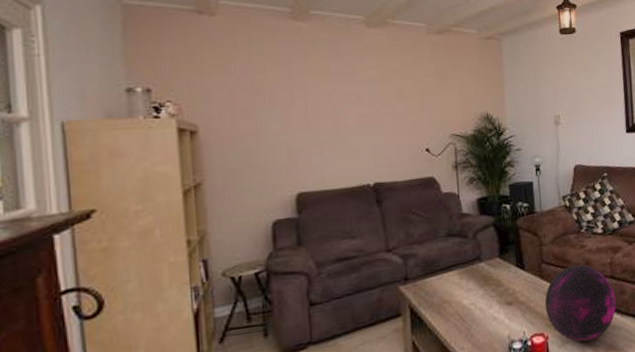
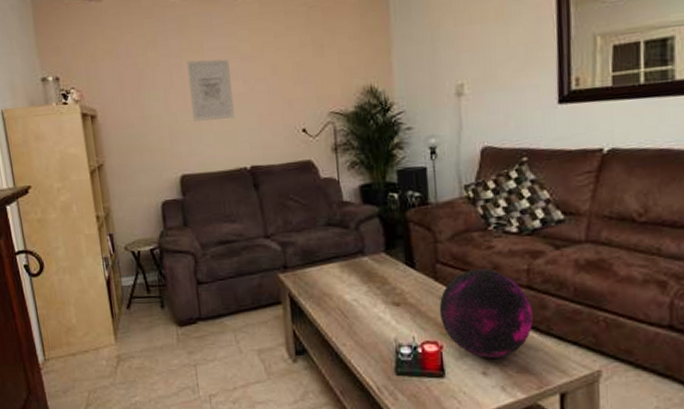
wall art: none [310,81,359,140] -> present [187,59,235,122]

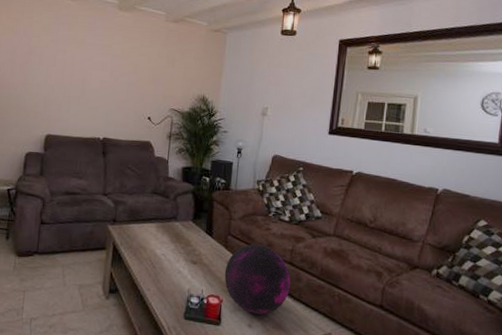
wall art: present [187,59,235,122] -> none [66,49,103,99]

